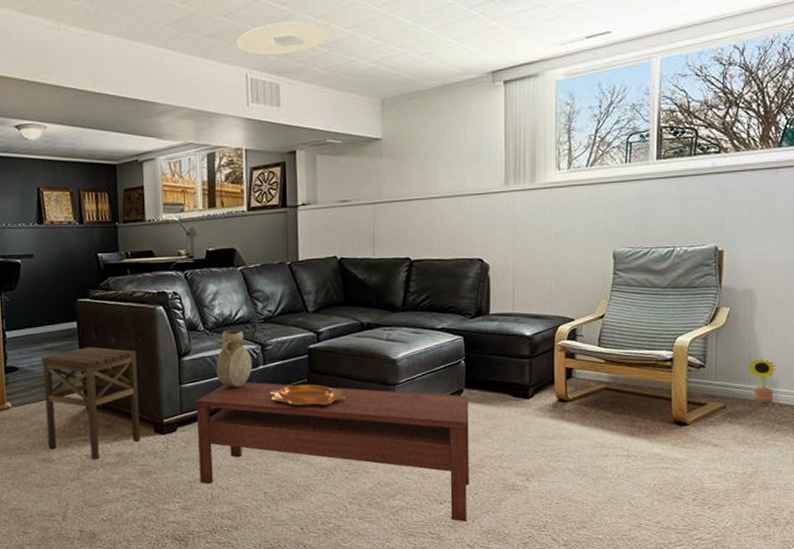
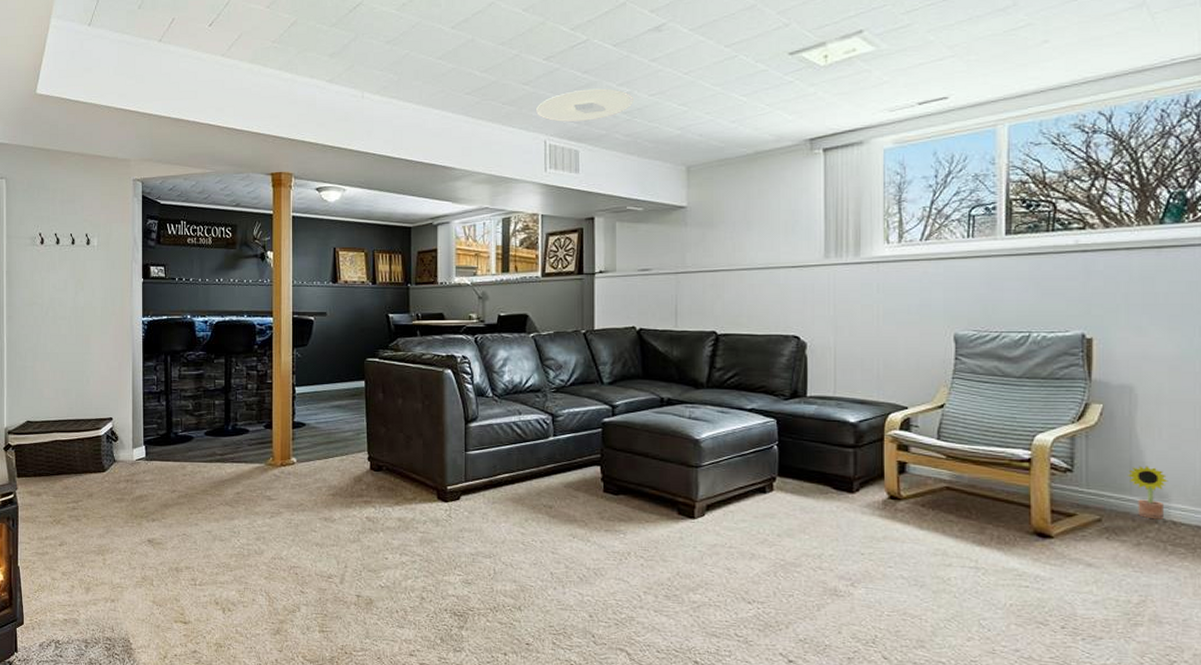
side table: present [41,347,141,460] -> none [327,407,423,523]
coffee table: present [196,382,469,522] -> none [481,454,782,627]
vase: present [216,329,253,388] -> none [504,397,542,459]
decorative bowl: present [270,384,345,407] -> none [560,459,642,484]

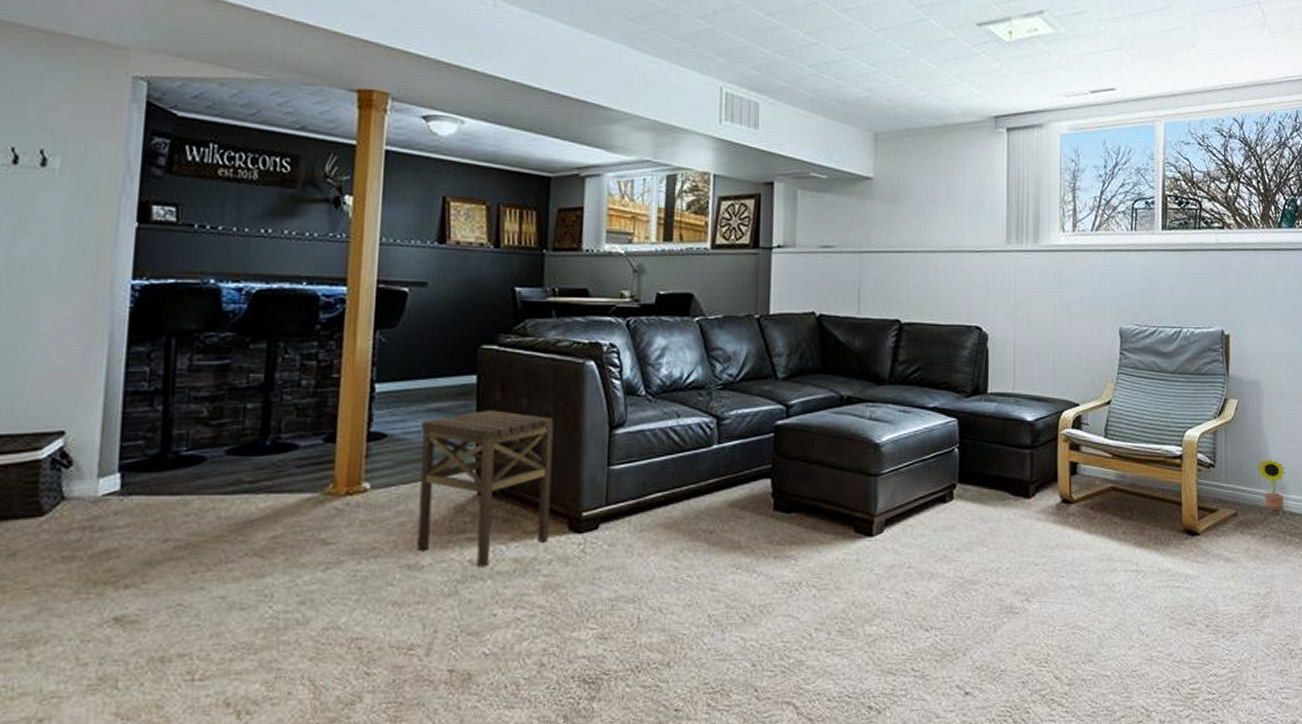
side table: none [327,407,423,523] -> present [417,410,554,567]
ceiling light: present [536,88,633,123] -> none [712,33,820,70]

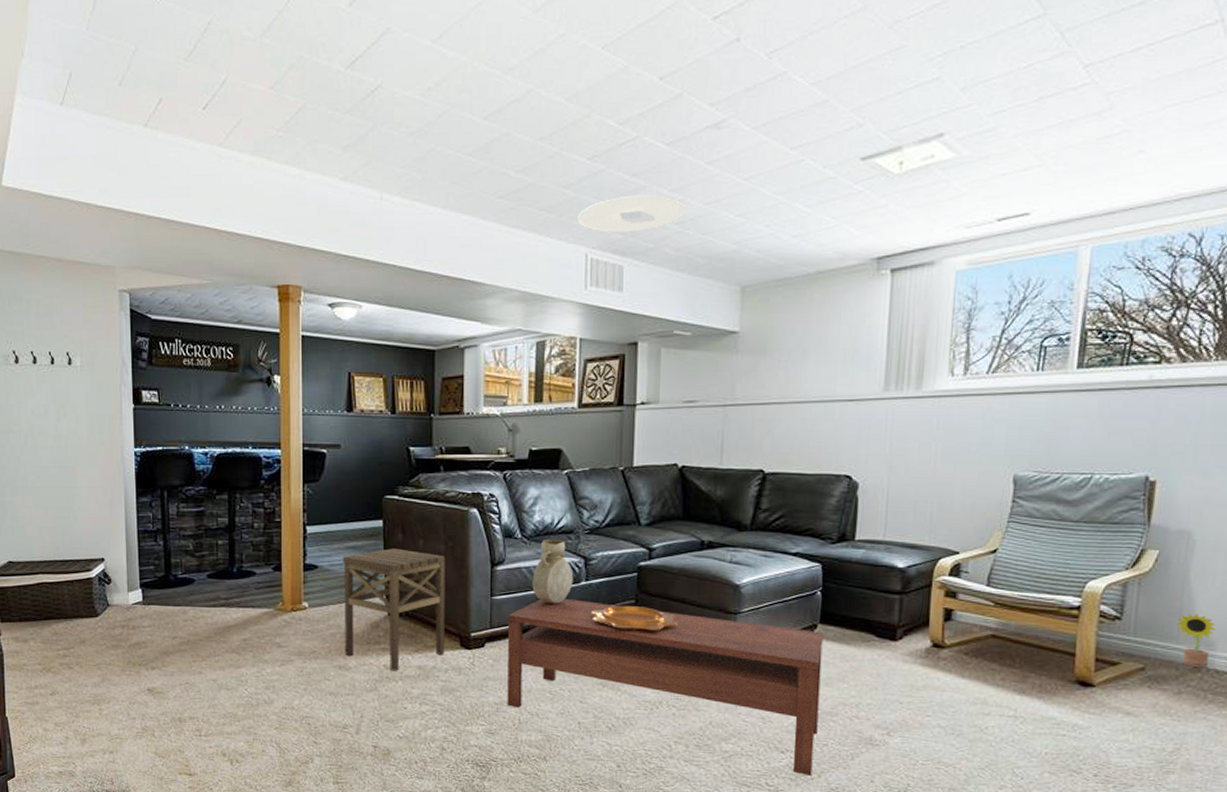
coffee table: none [624,466,962,655] -> present [507,599,823,776]
vase: none [657,395,705,473] -> present [532,539,574,604]
ceiling light: none [712,33,820,70] -> present [577,194,686,234]
decorative bowl: none [724,470,817,500] -> present [592,605,678,631]

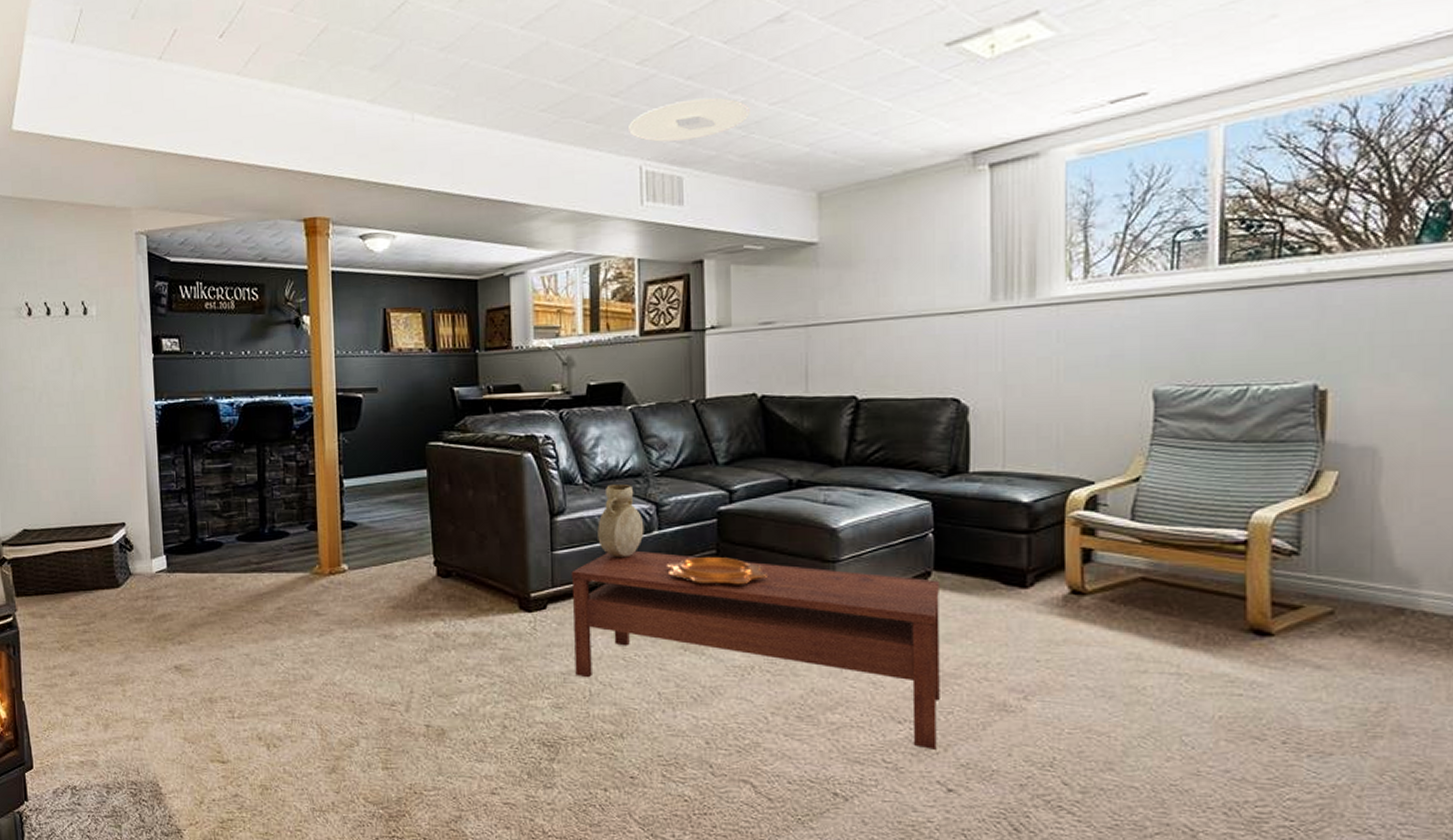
side table: present [342,548,445,671] -> none [383,501,502,639]
decorative plant: present [1175,613,1216,668] -> none [1366,545,1419,610]

